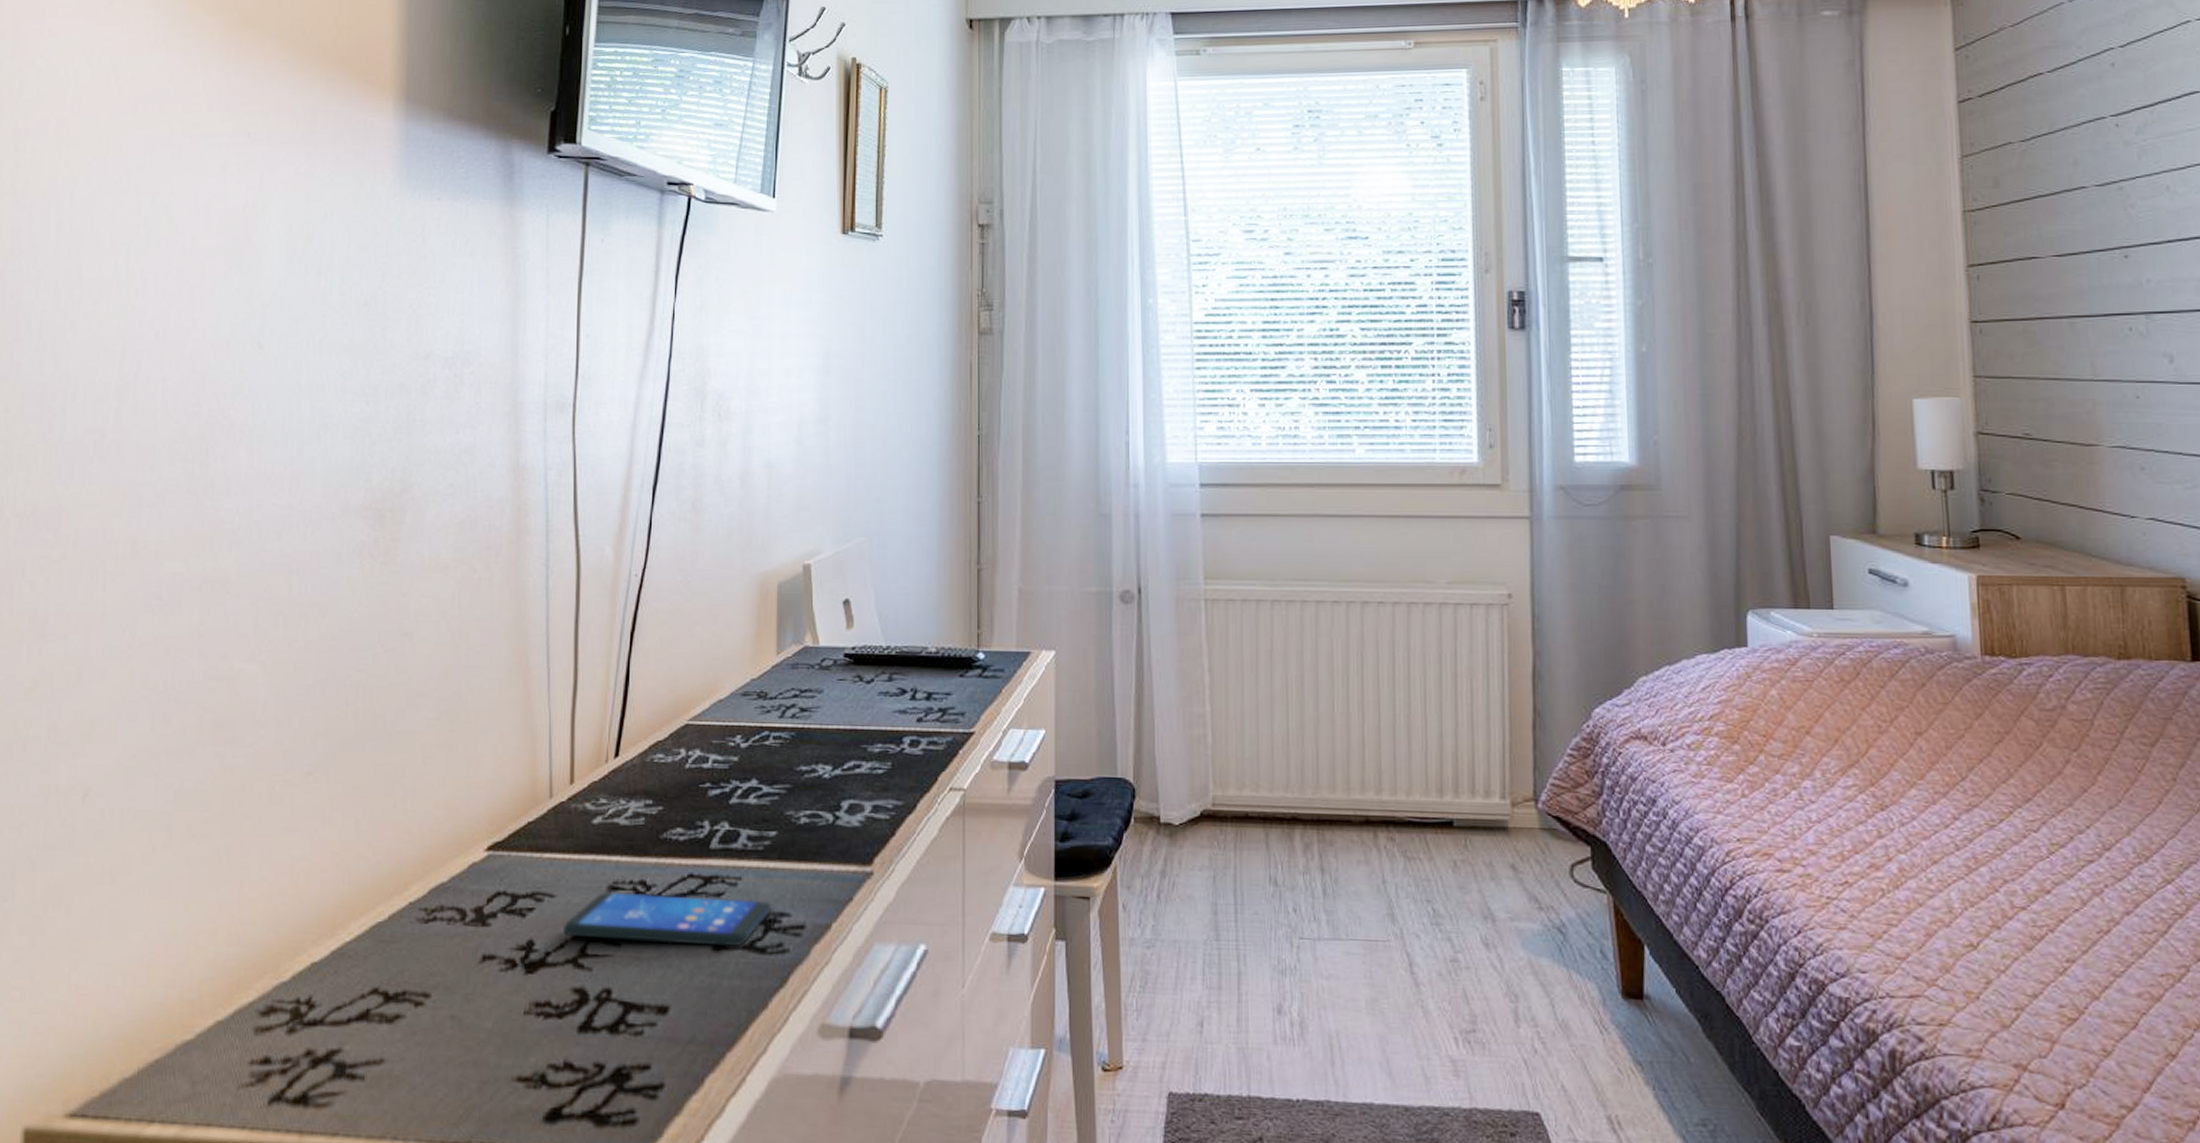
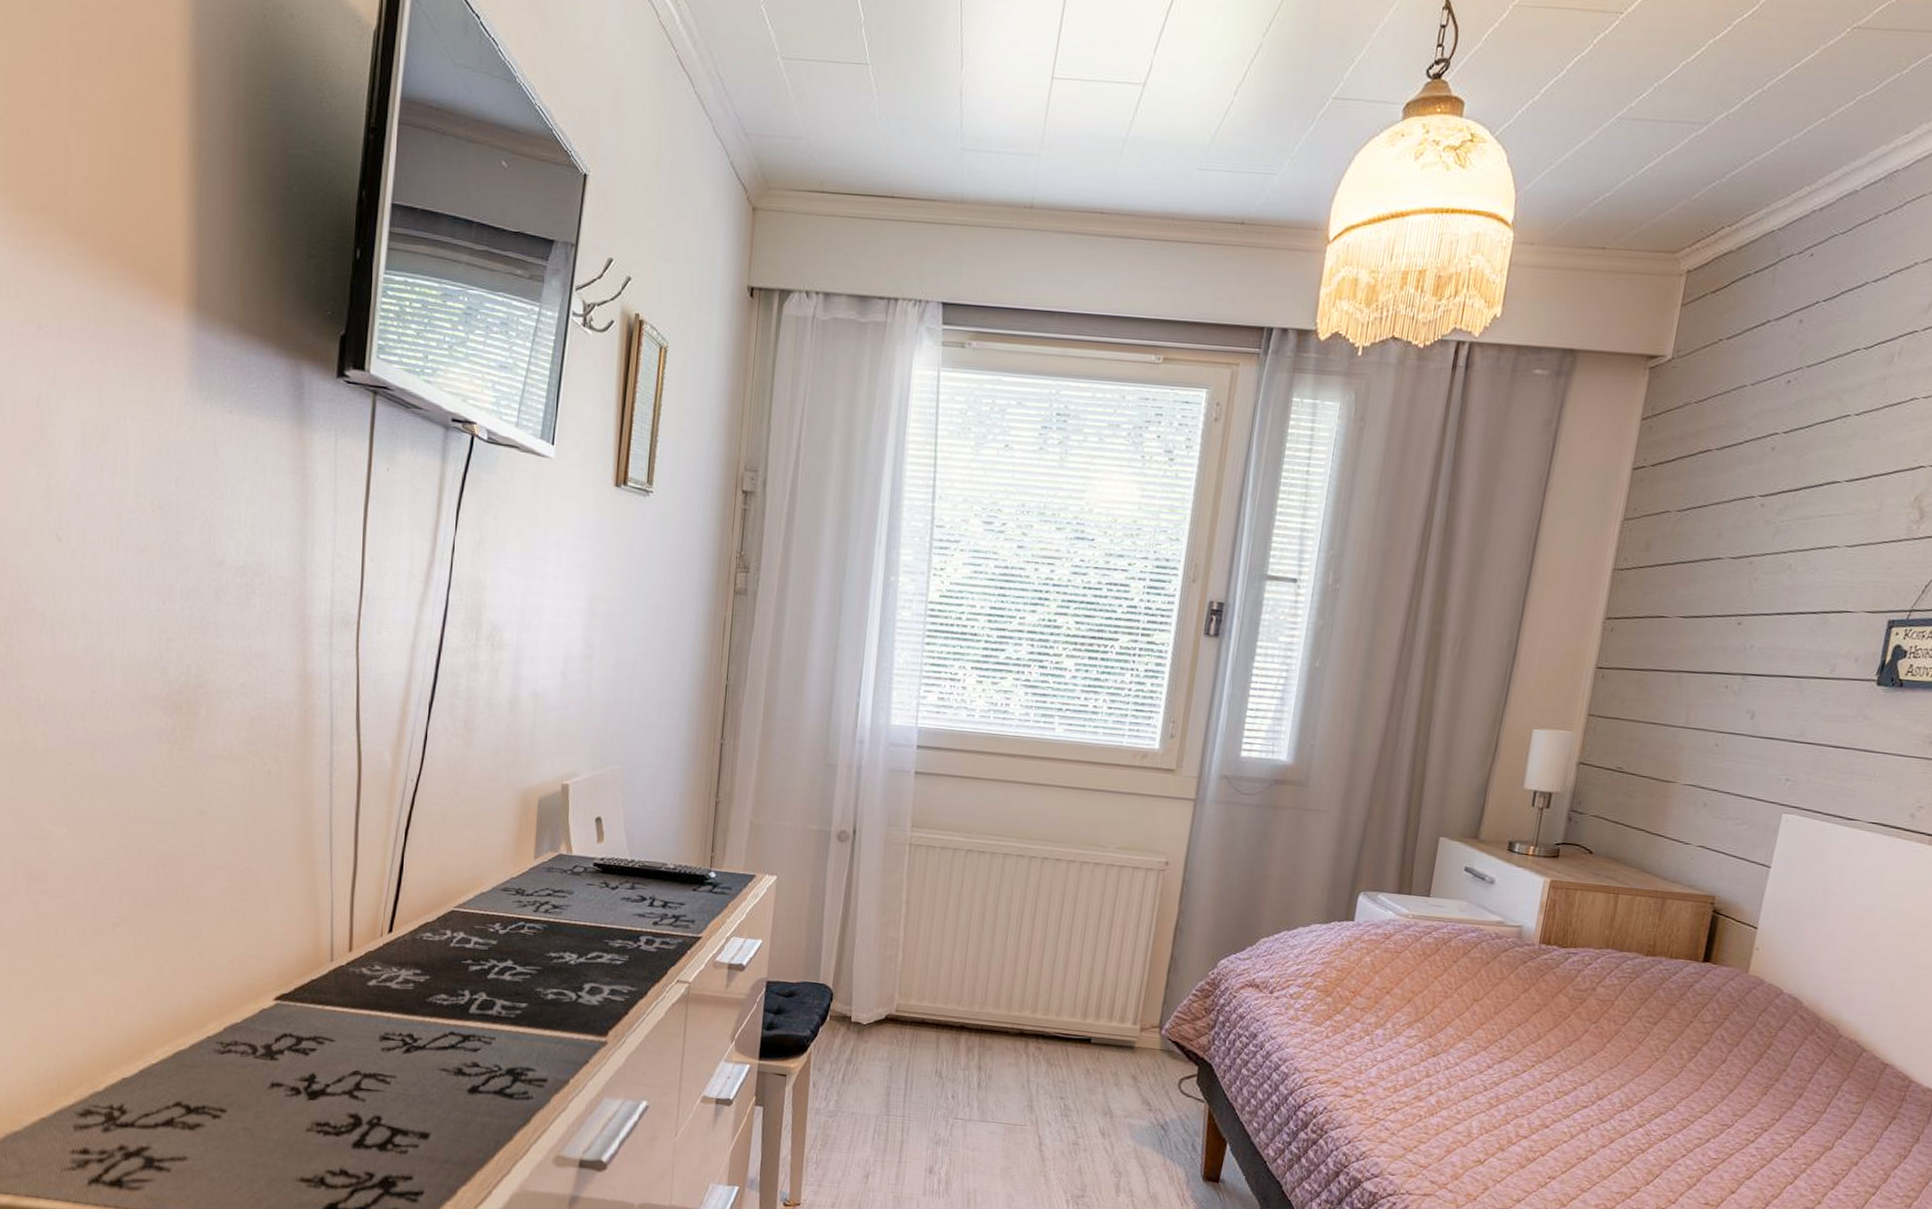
smartphone: present [564,891,772,947] -> none [341,1040,520,1092]

